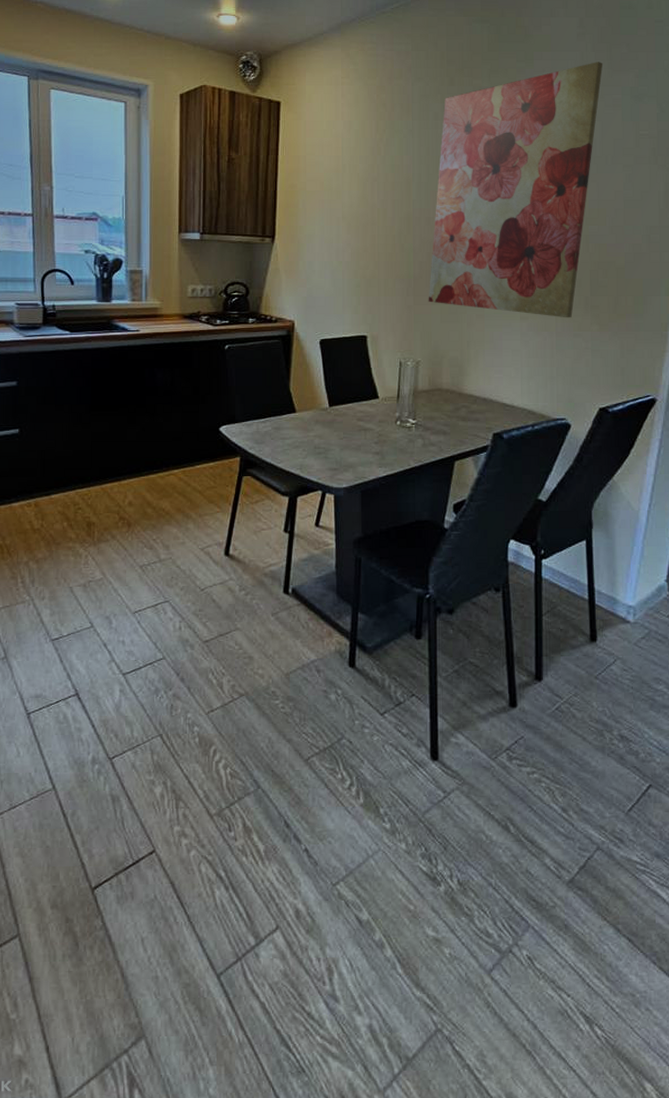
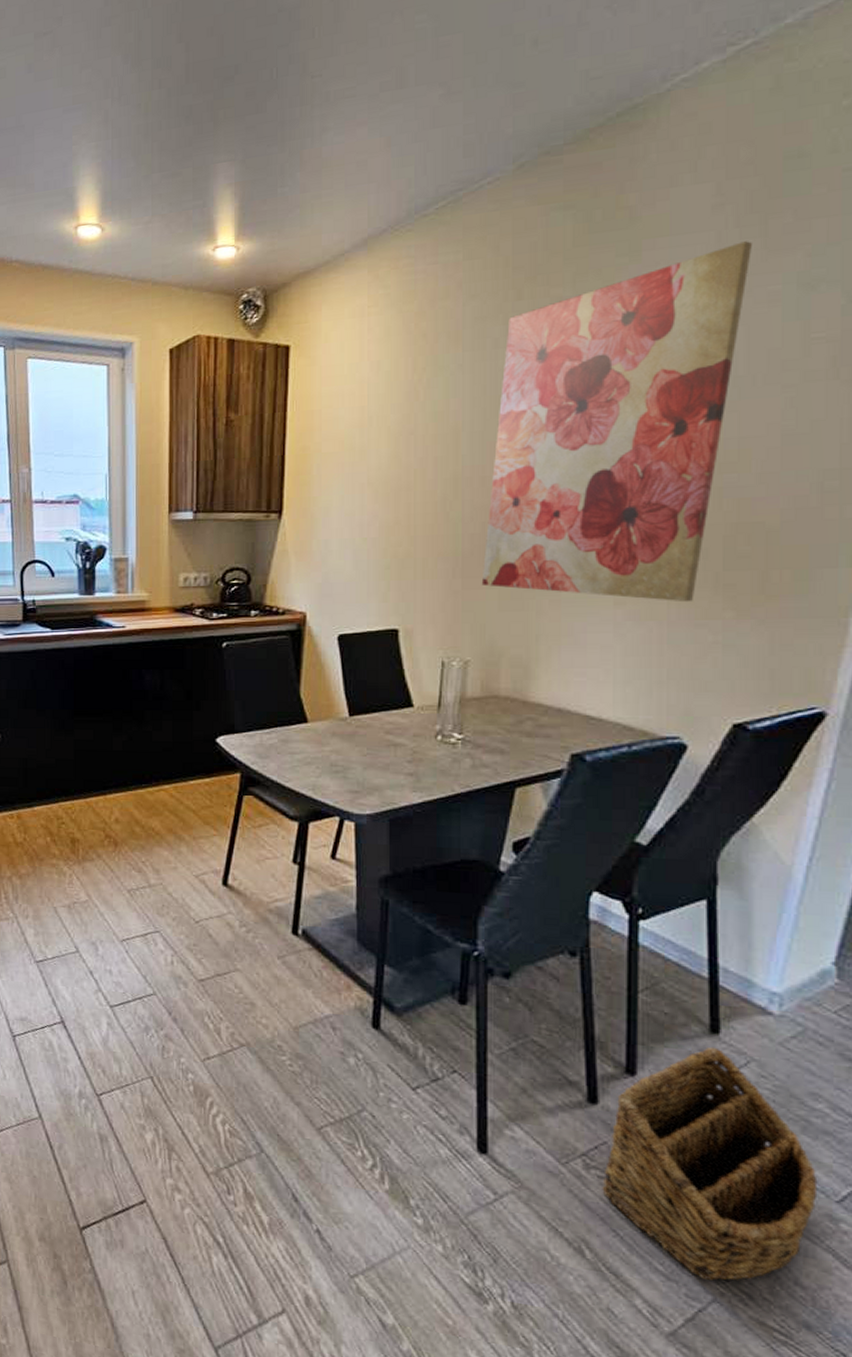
basket: none [521,652,661,833] -> present [602,1046,818,1280]

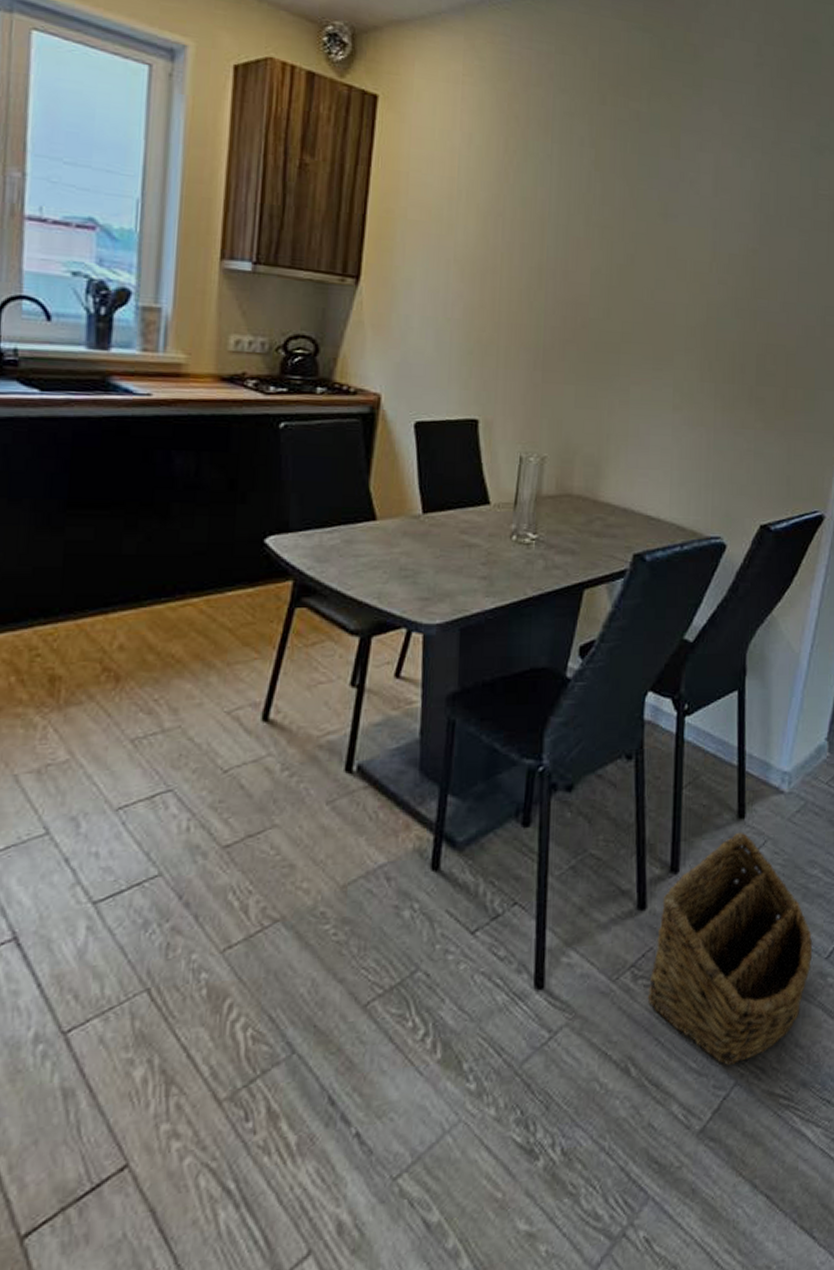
wall art: present [481,241,753,603] -> none [560,100,782,412]

